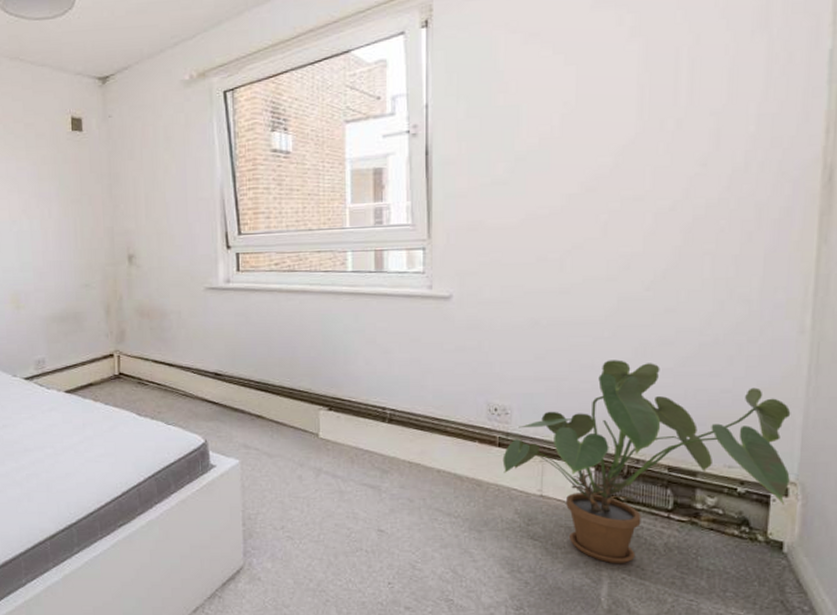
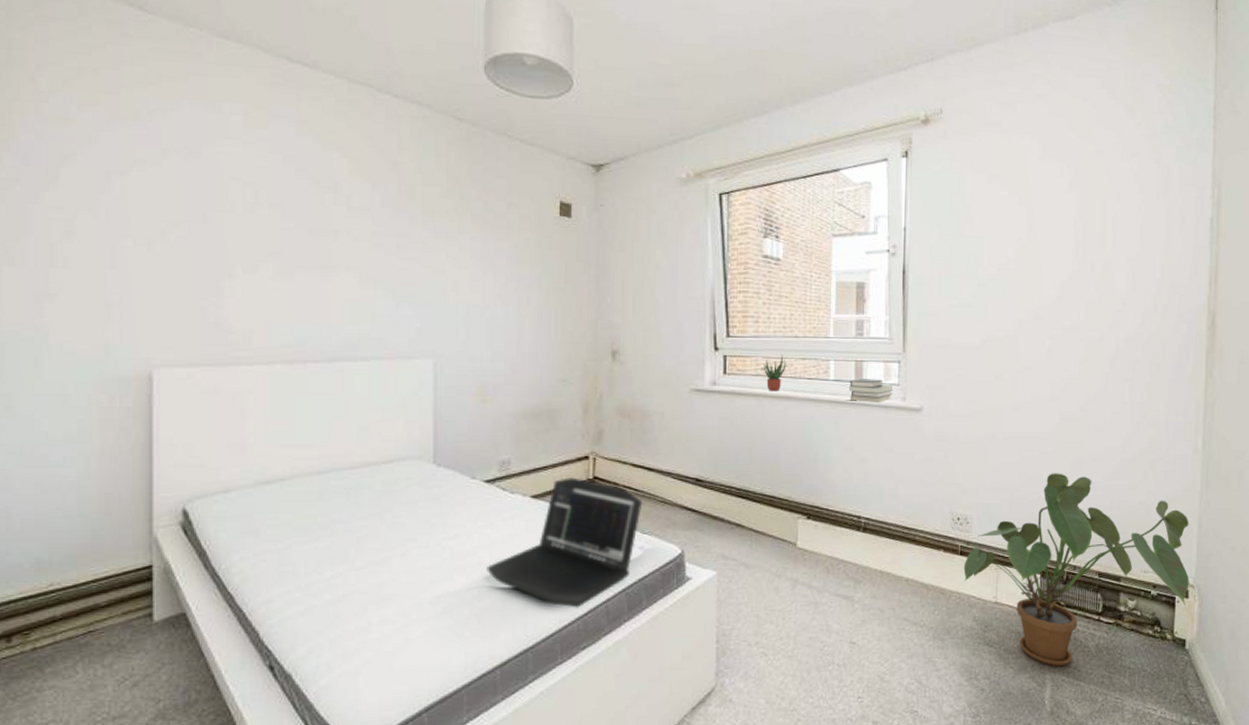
laptop: none [32,374,166,491] -> present [487,477,643,608]
potted plant: none [276,249,301,287] -> present [763,355,787,392]
books: none [369,268,418,293] -> present [849,379,894,403]

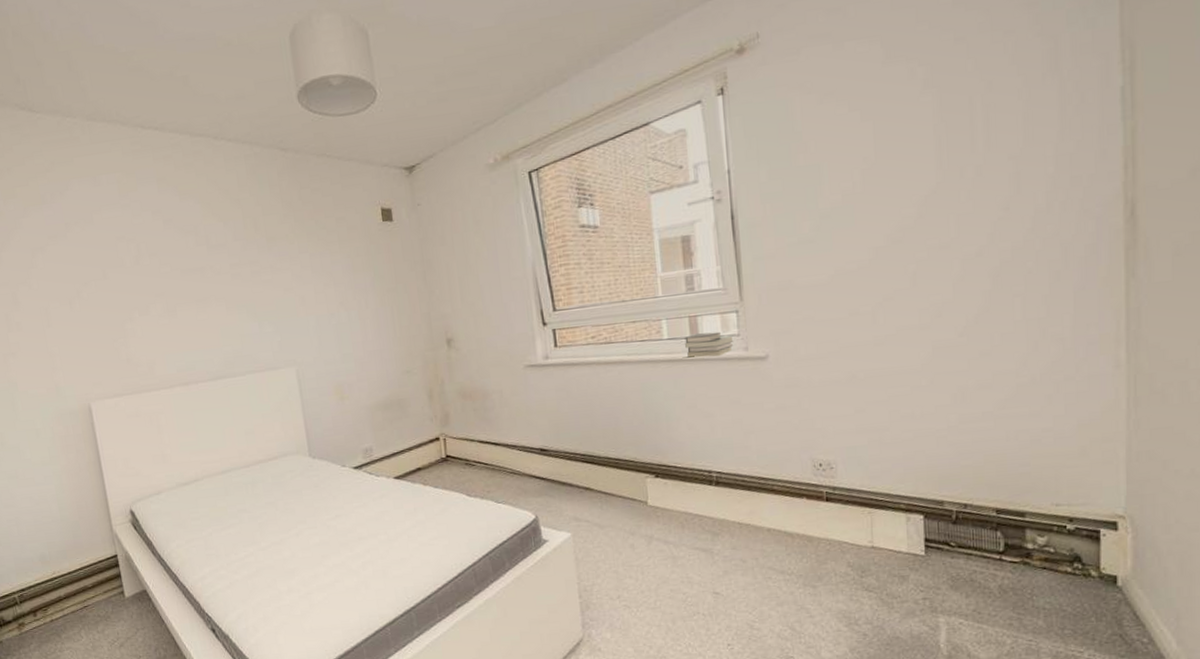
laptop: present [487,477,643,608] -> none [366,458,494,573]
potted plant: present [763,355,787,392] -> none [592,321,617,359]
house plant: present [963,473,1189,667] -> none [831,406,1118,610]

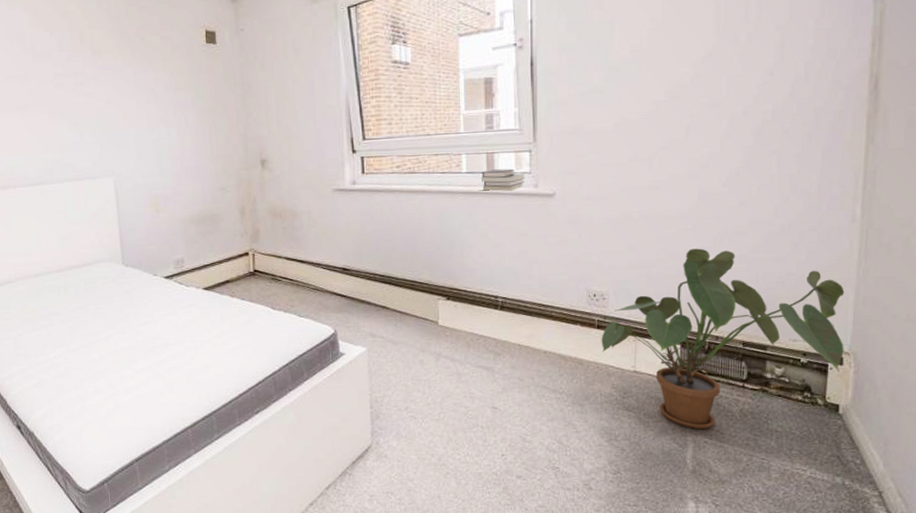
house plant: none [831,406,1118,610] -> present [601,248,845,430]

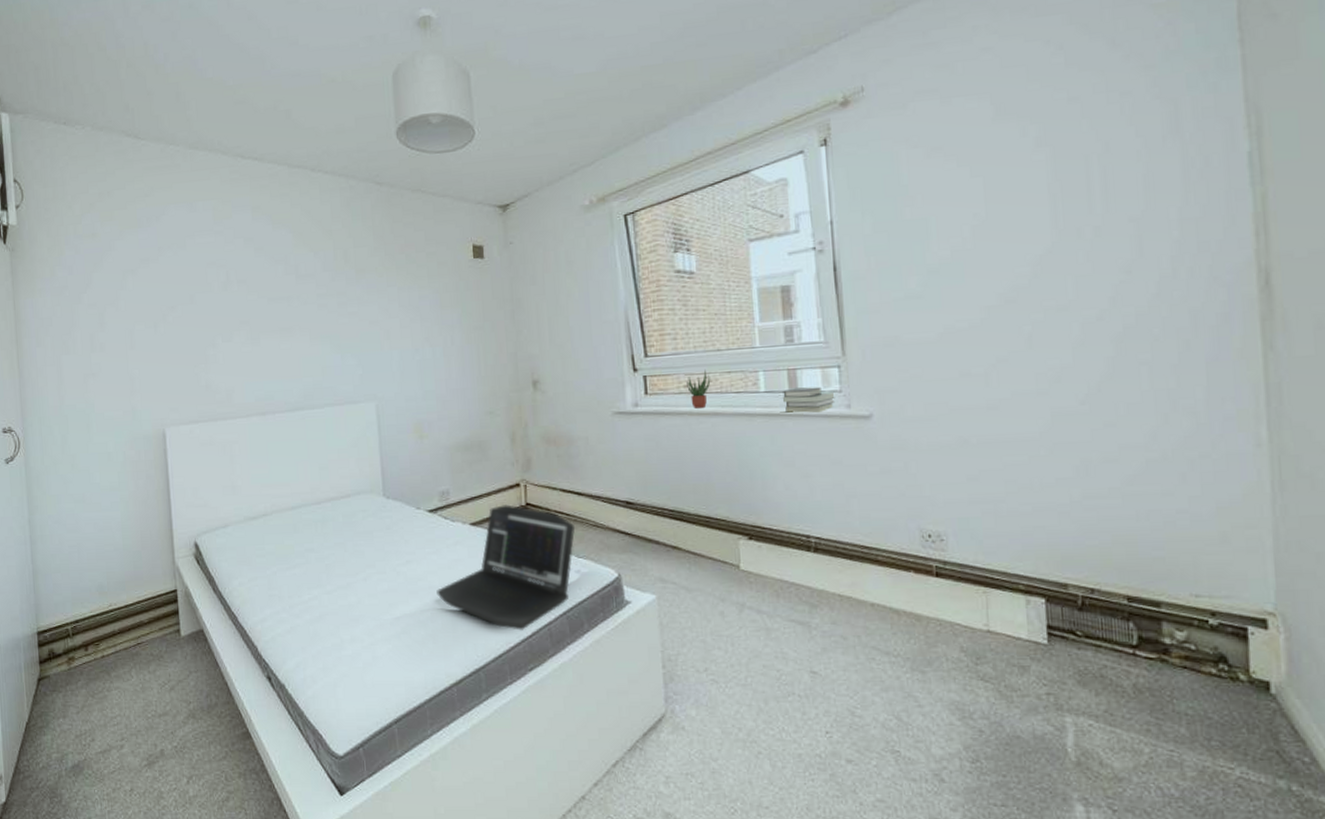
laptop: none [173,271,298,380] -> present [436,504,576,630]
potted plant: none [398,152,420,188] -> present [685,370,711,410]
house plant: present [601,248,845,430] -> none [941,479,1268,709]

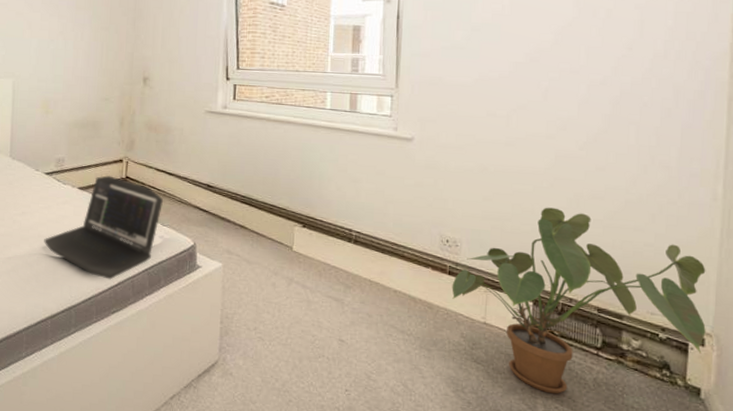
potted plant: present [685,370,711,410] -> none [267,86,288,117]
books: present [783,386,836,413] -> none [344,109,386,131]
house plant: none [941,479,1268,709] -> present [451,207,706,394]

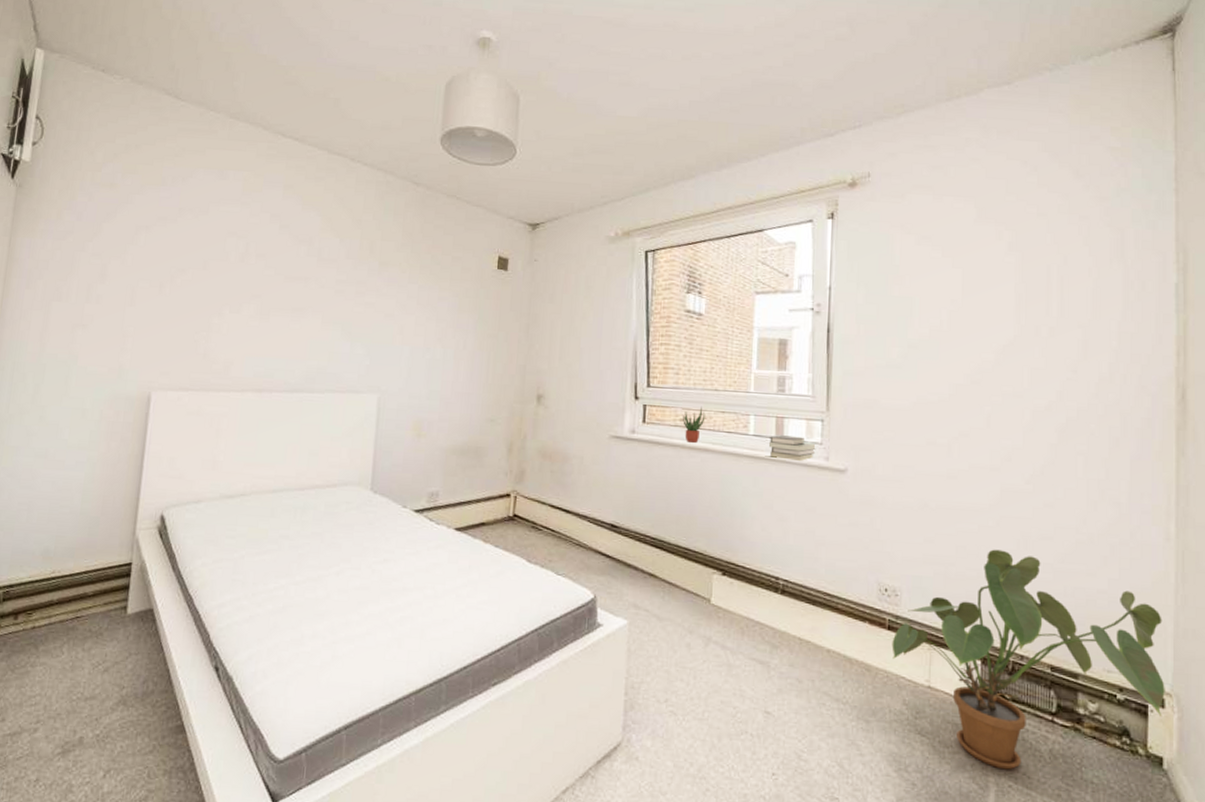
laptop: present [44,175,164,280] -> none [410,513,559,643]
potted plant: none [267,86,288,117] -> present [682,407,706,444]
books: none [344,109,386,131] -> present [769,435,816,461]

